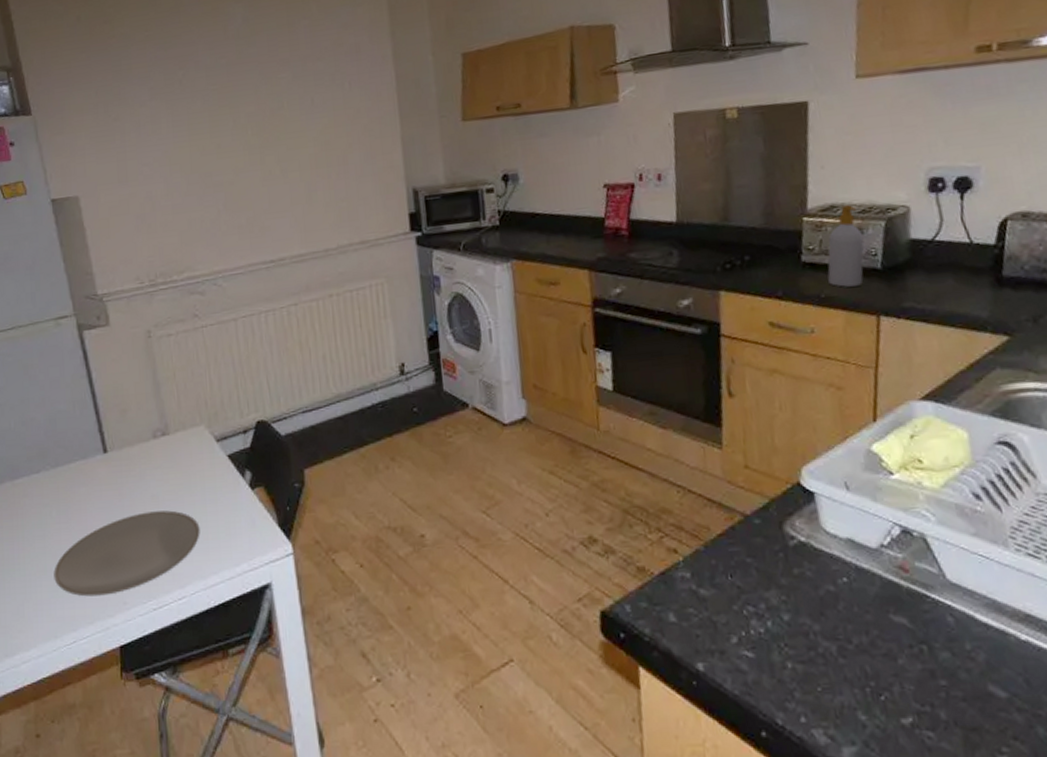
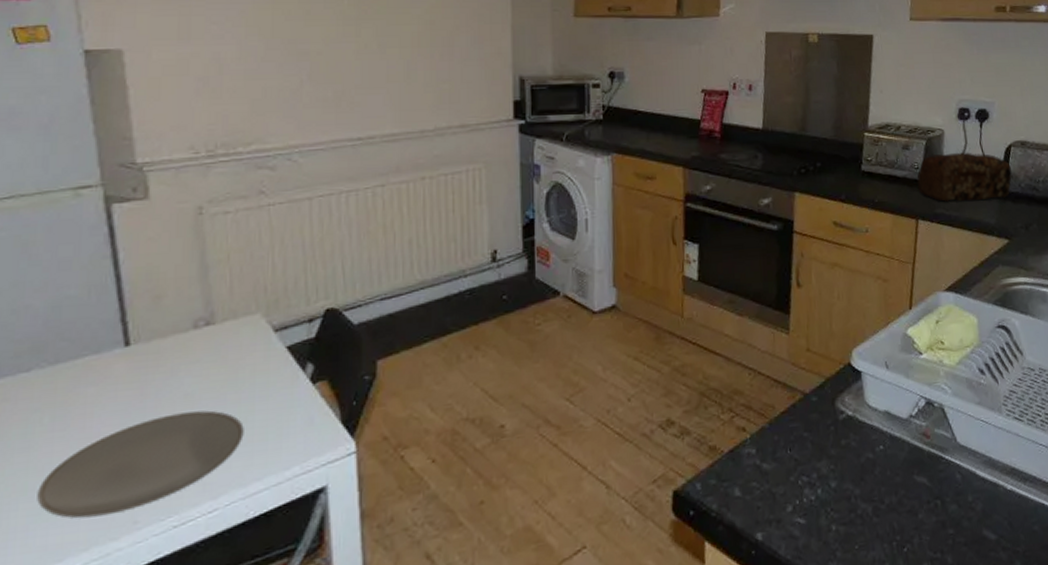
soap bottle: present [827,205,864,287] -> none [881,125,910,194]
bread loaf: none [875,231,1011,294] -> present [916,152,1013,202]

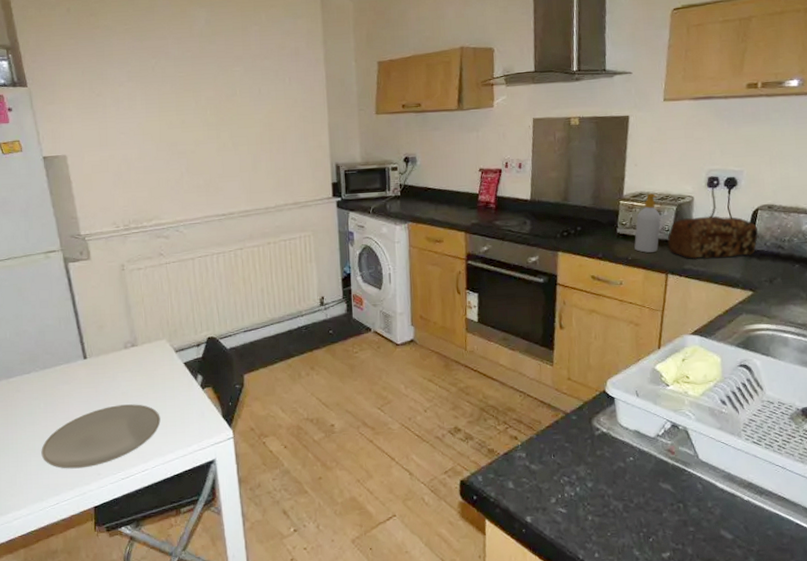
soap bottle: none [881,125,910,194] -> present [634,193,661,253]

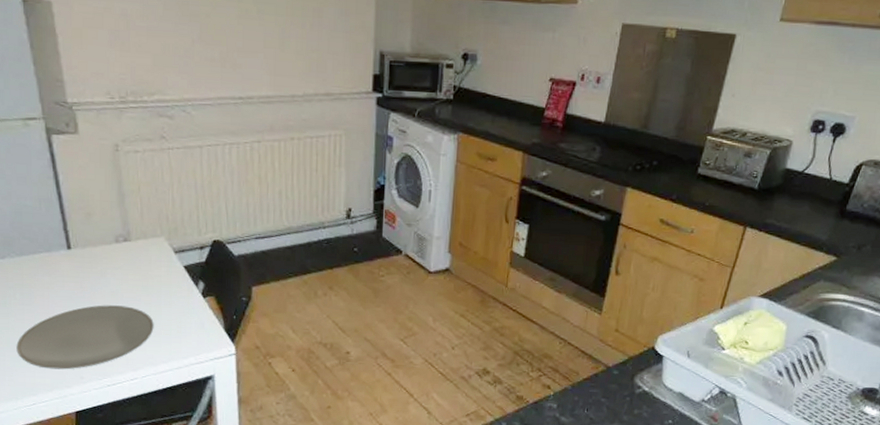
soap bottle: present [634,193,661,253] -> none [714,131,751,200]
bread loaf: present [667,215,759,259] -> none [752,164,857,216]

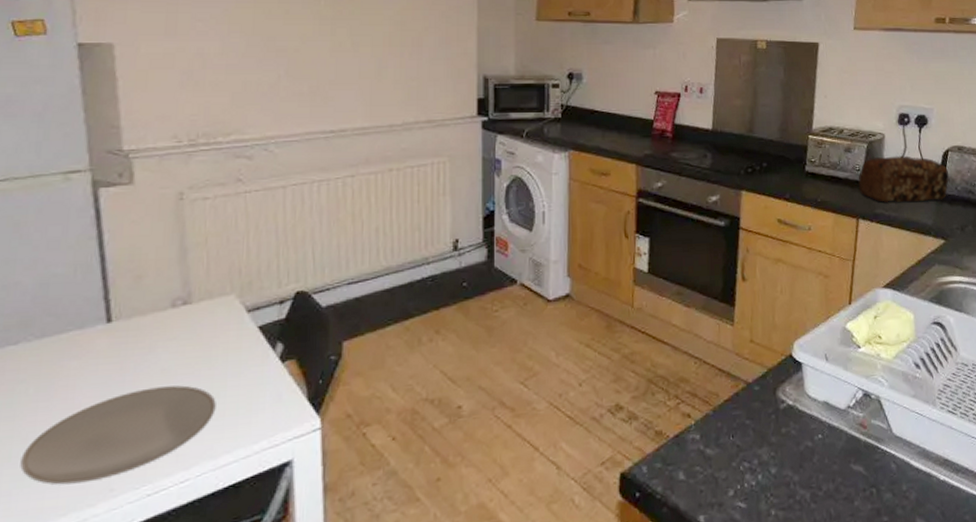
bread loaf: none [752,164,857,216] -> present [858,155,950,203]

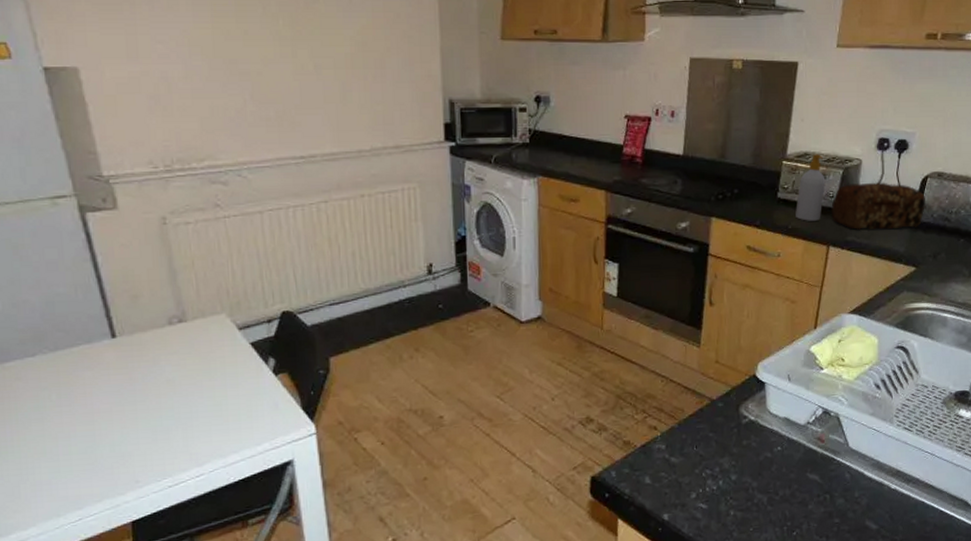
plate: present [20,385,216,485] -> none [54,394,220,477]
soap bottle: none [824,129,852,194] -> present [796,154,826,221]

